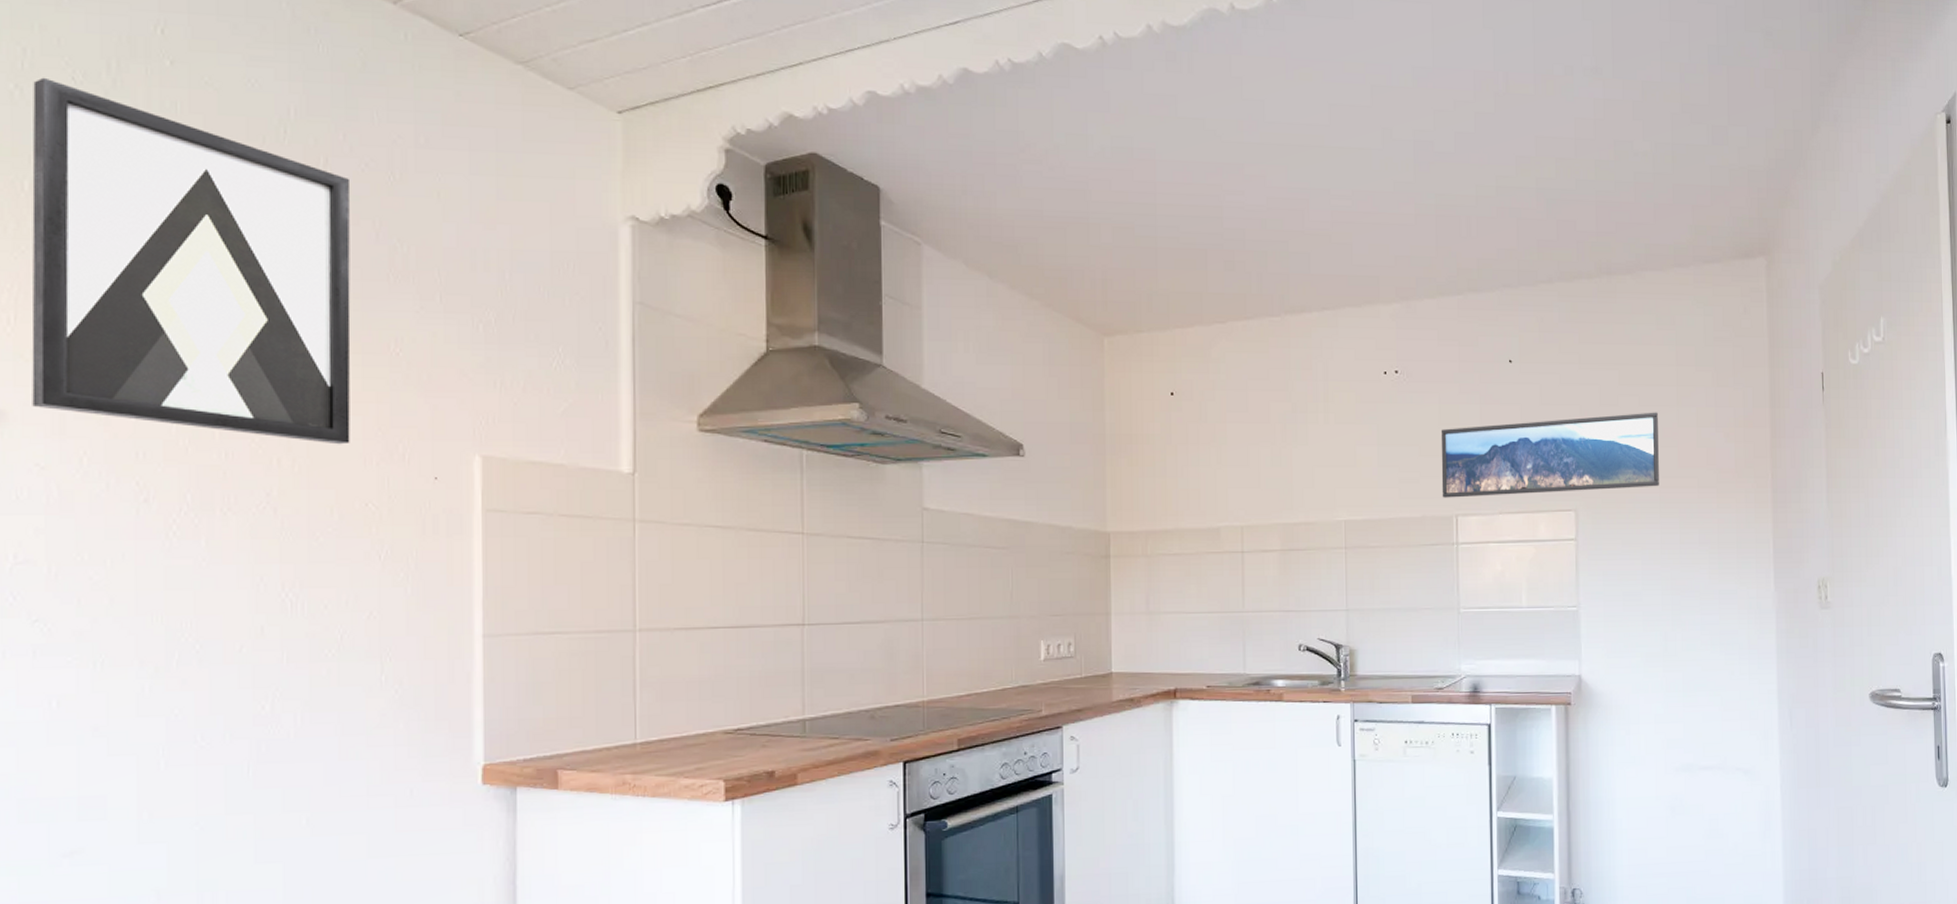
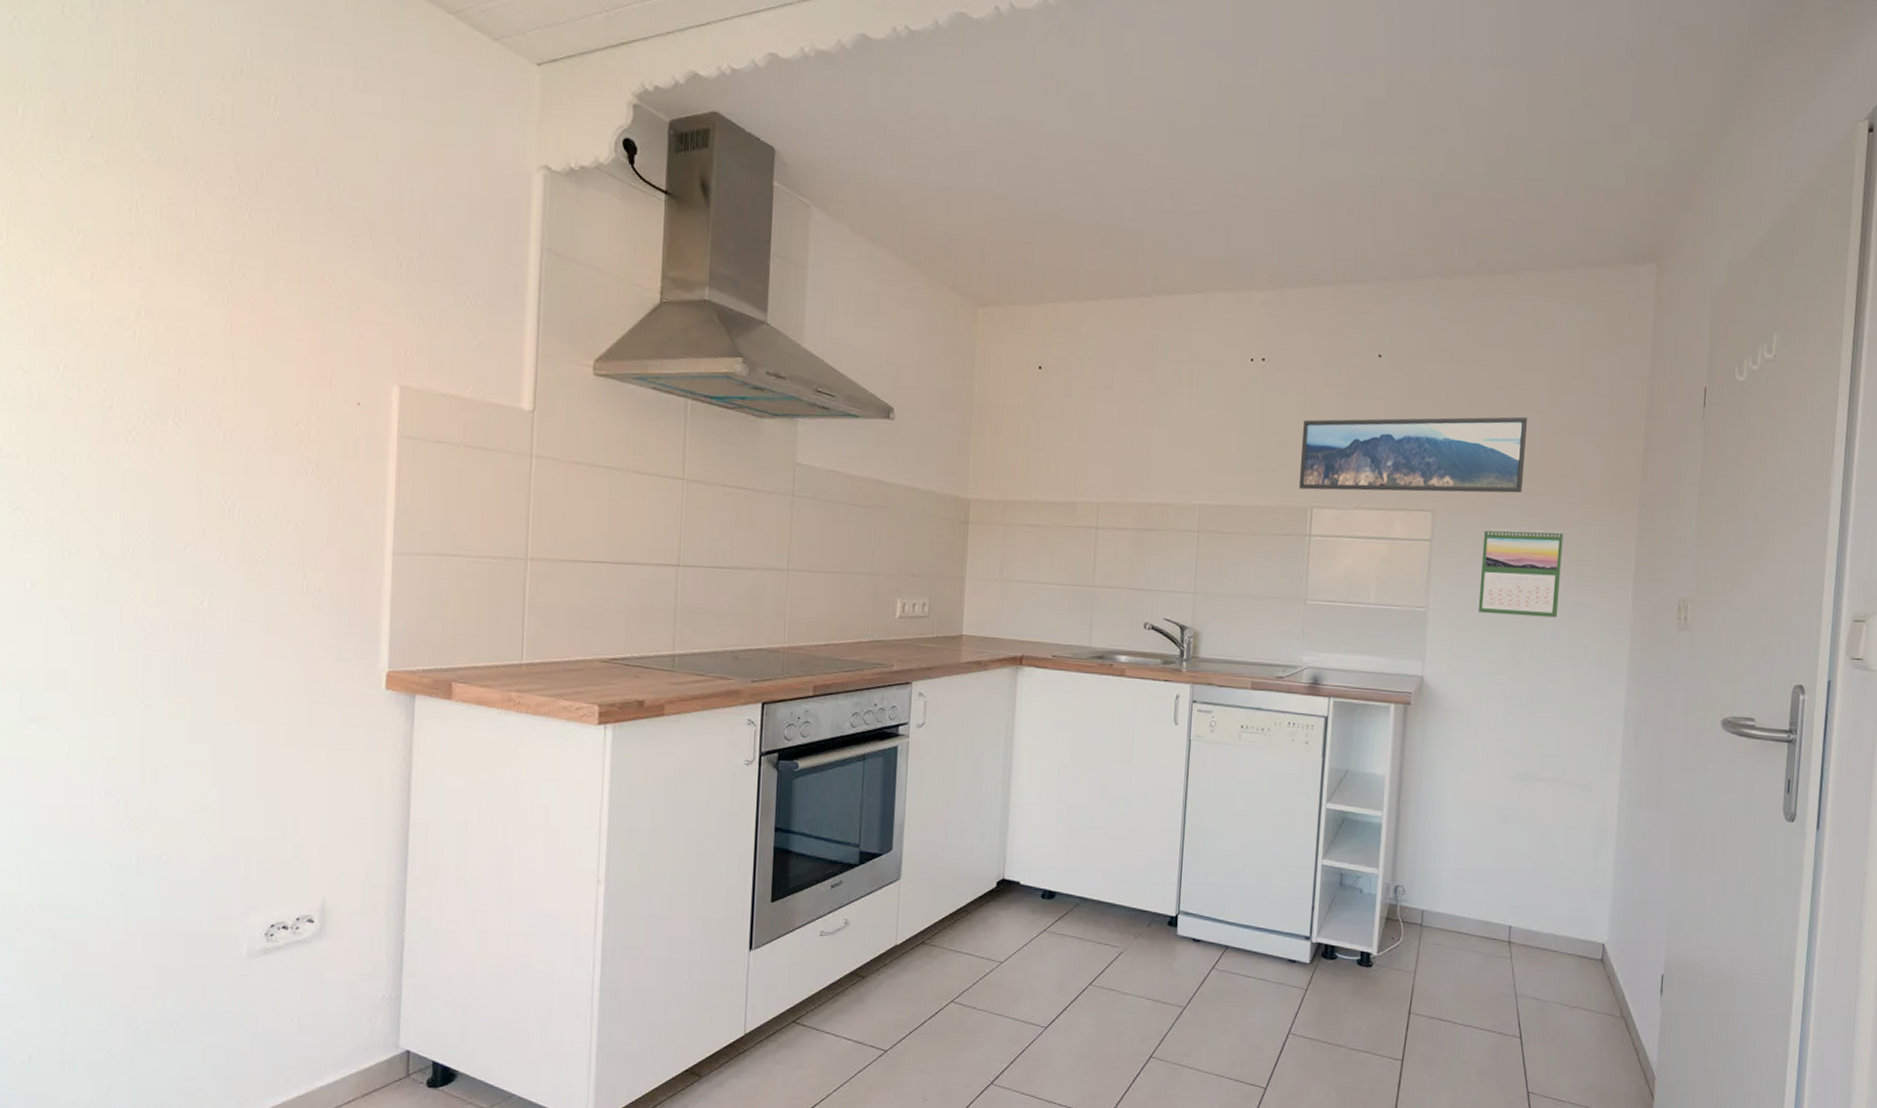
wall art: present [31,77,351,445] -> none [19,10,295,367]
calendar: none [1626,520,1705,608] -> present [1478,528,1564,618]

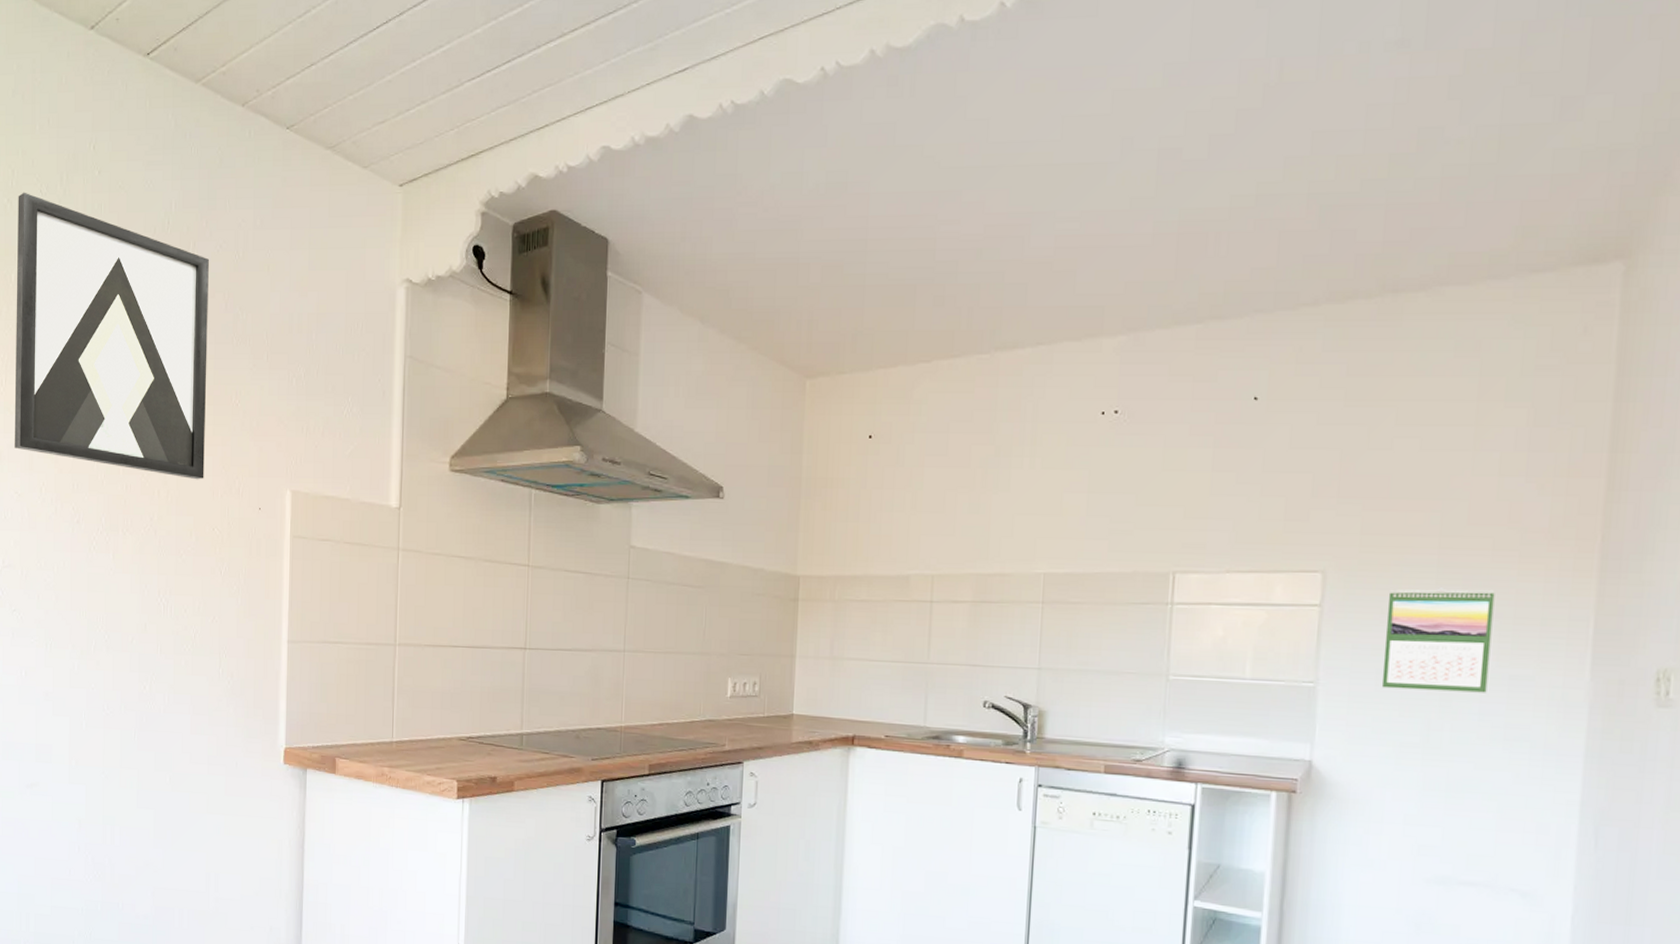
wall art: none [19,10,295,367] -> present [14,192,209,480]
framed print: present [1298,416,1527,494] -> none [1158,457,1445,553]

